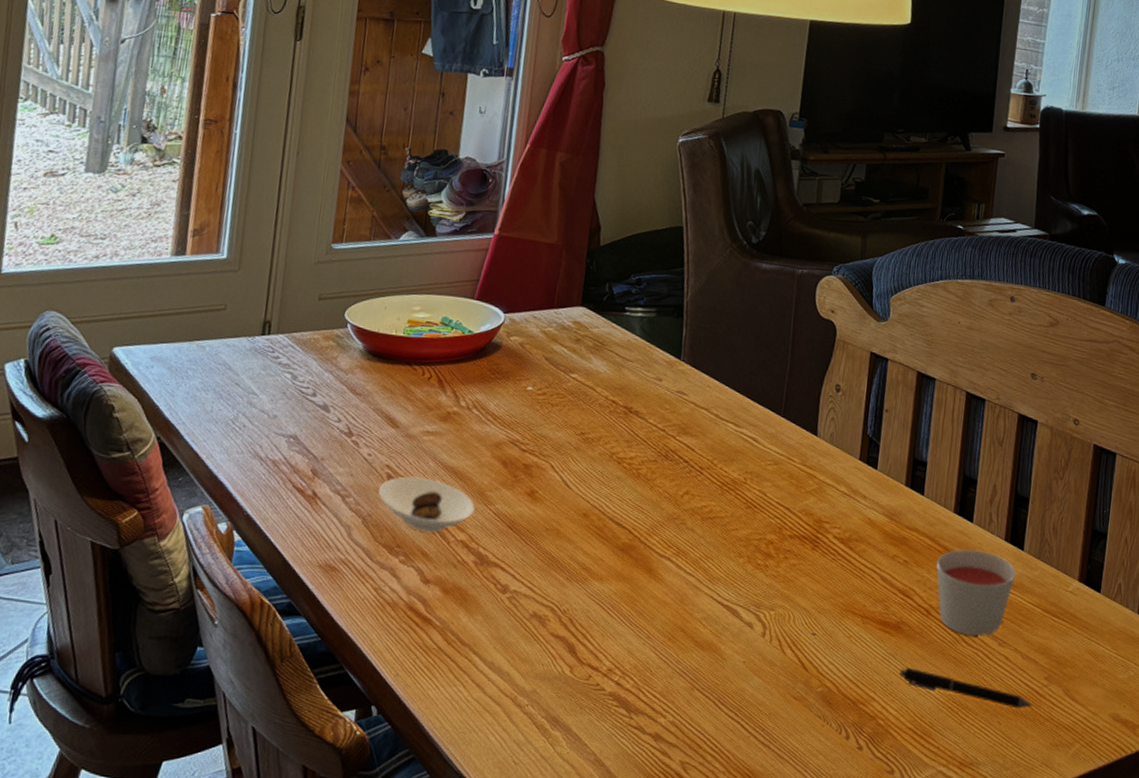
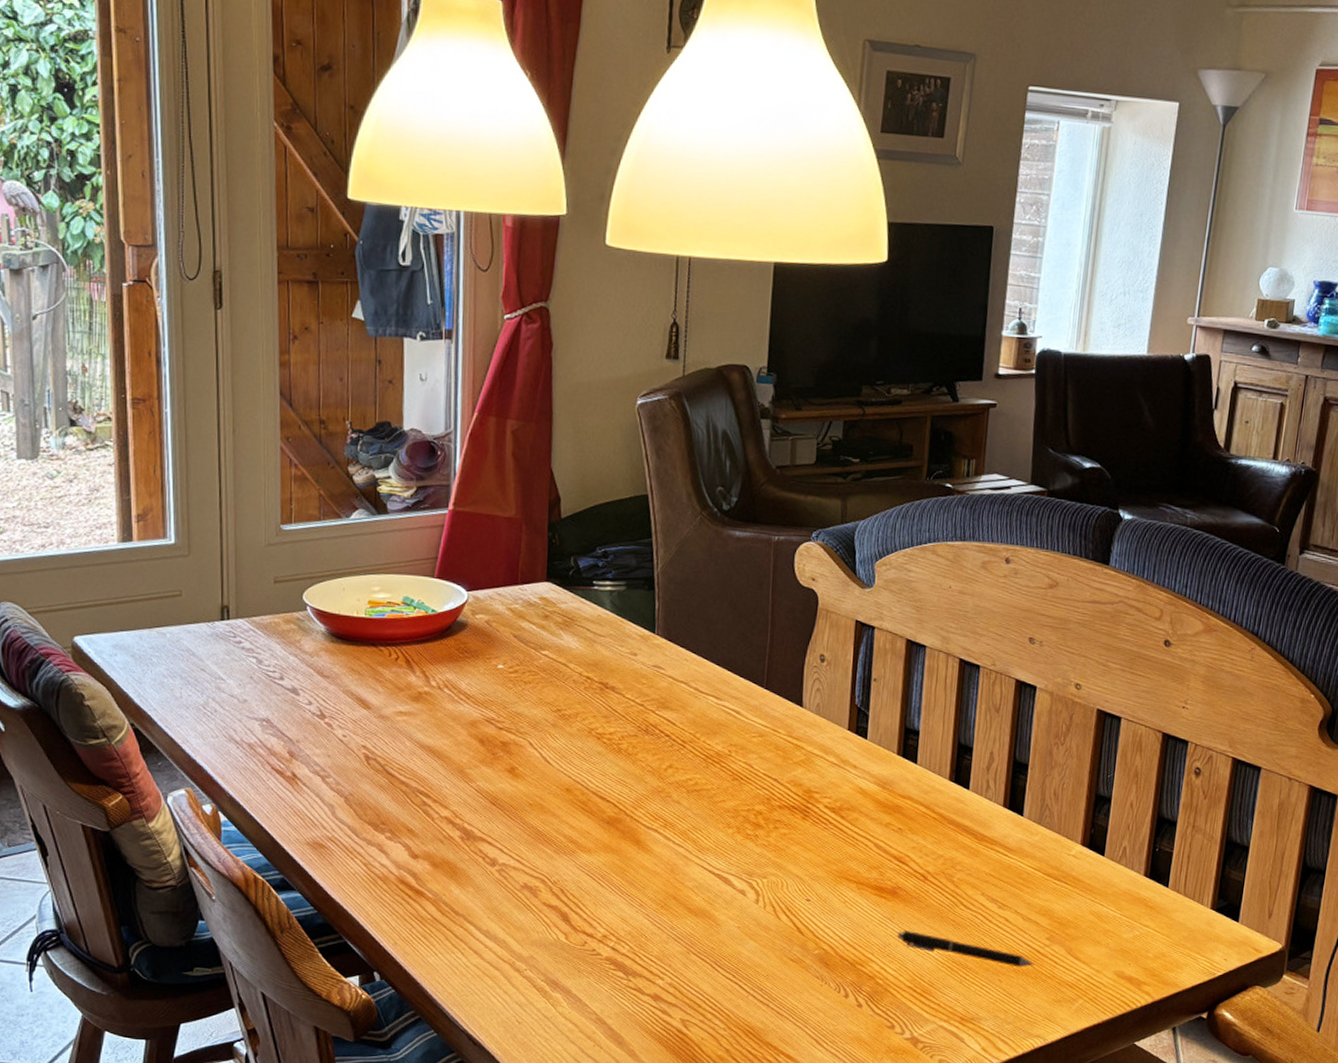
saucer: present [378,476,475,533] -> none [358,756,456,810]
candle: present [936,549,1016,637] -> none [931,815,1015,900]

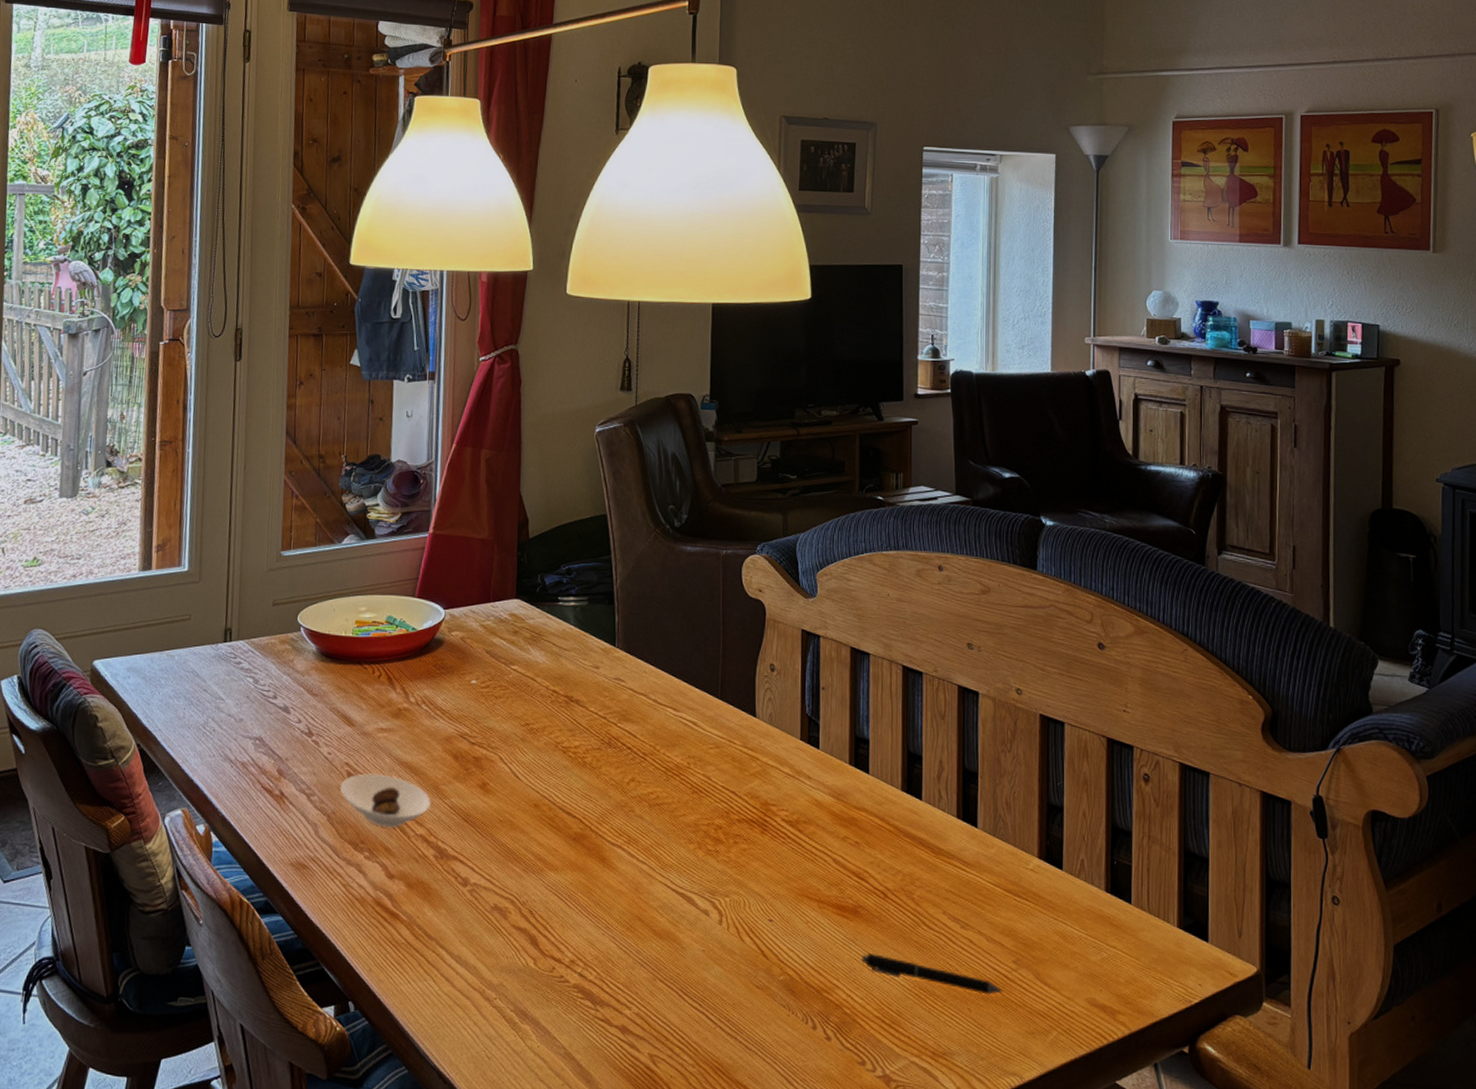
saucer: none [358,756,456,810] -> present [340,773,431,828]

